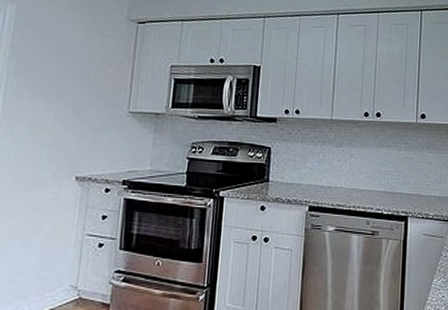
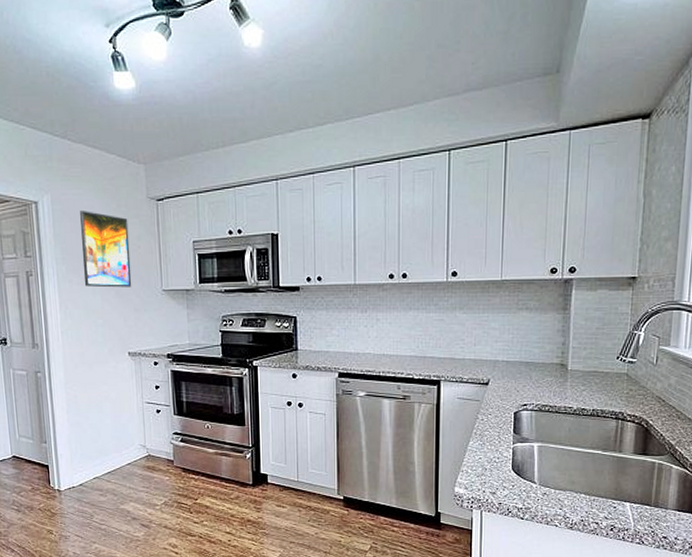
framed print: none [36,24,102,107] -> present [80,211,132,288]

